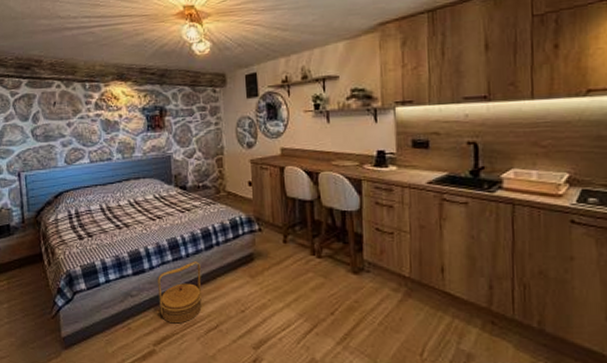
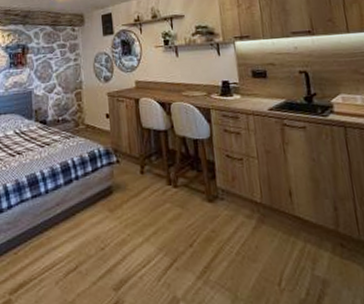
basket: present [158,261,202,324] -> none [16,197,61,268]

